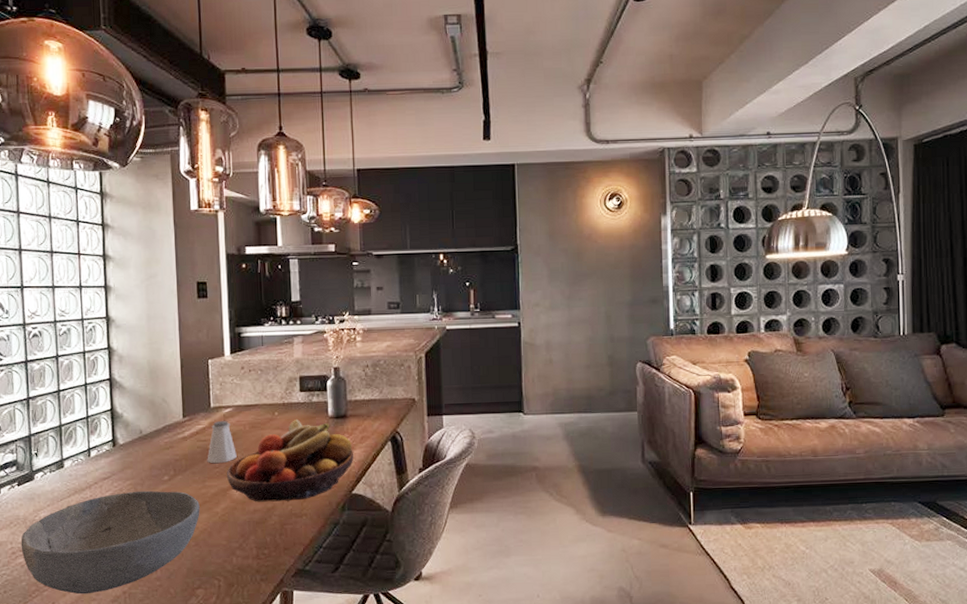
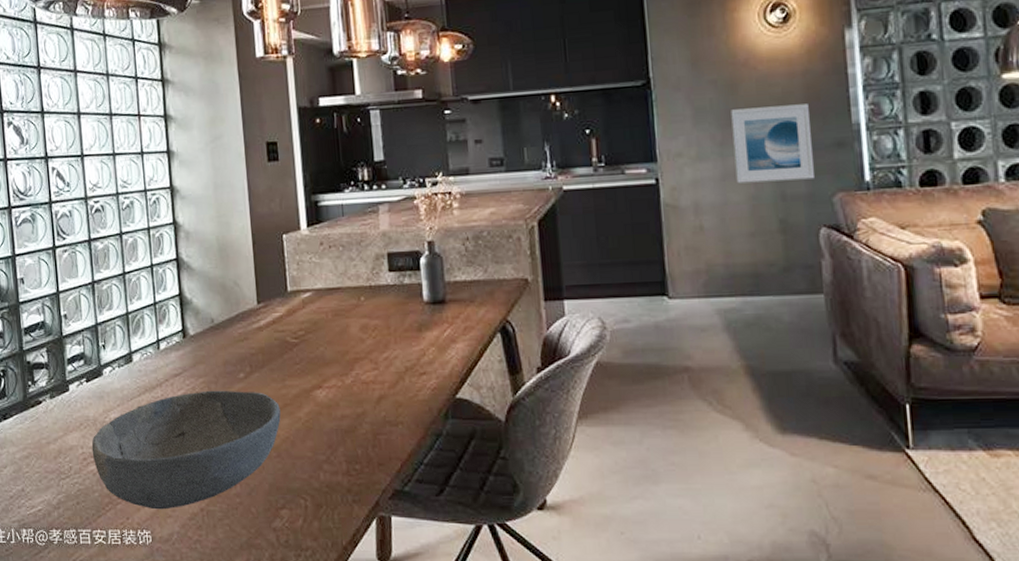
saltshaker: present [207,420,237,464] -> none [286,306,319,359]
fruit bowl: present [226,418,354,502] -> none [308,304,457,406]
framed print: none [577,270,636,328] -> present [731,104,816,184]

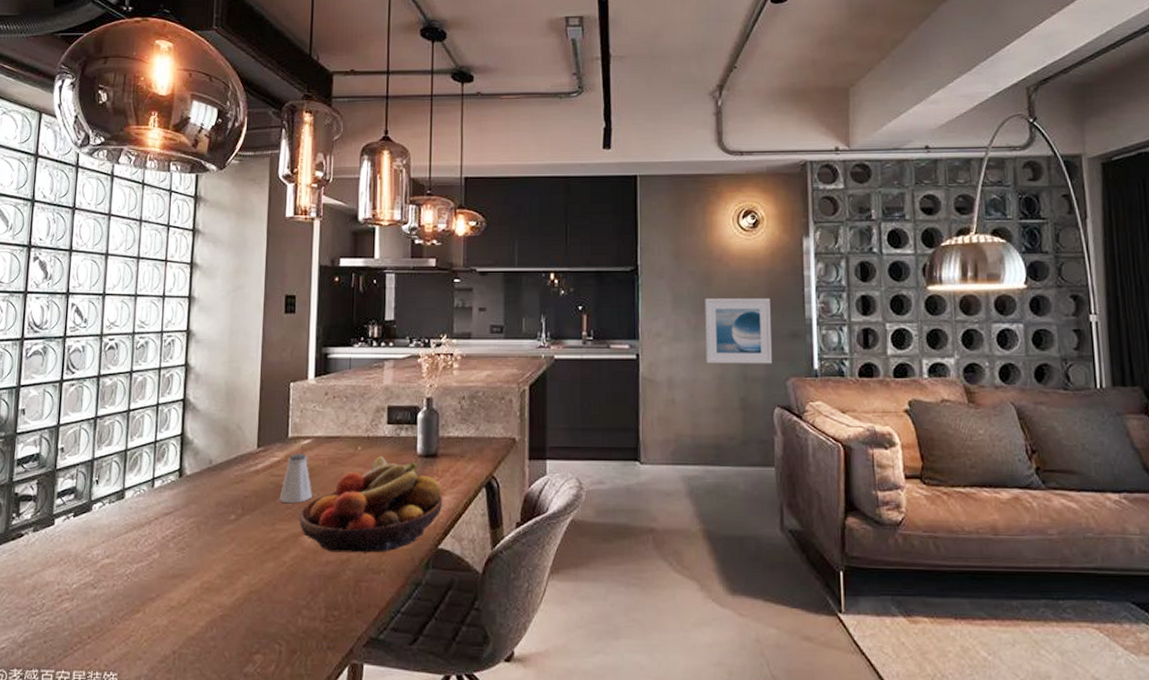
bowl: present [91,390,281,510] -> none [68,530,267,651]
saltshaker: none [286,306,319,359] -> present [279,453,312,504]
fruit bowl: none [308,304,457,406] -> present [298,455,443,553]

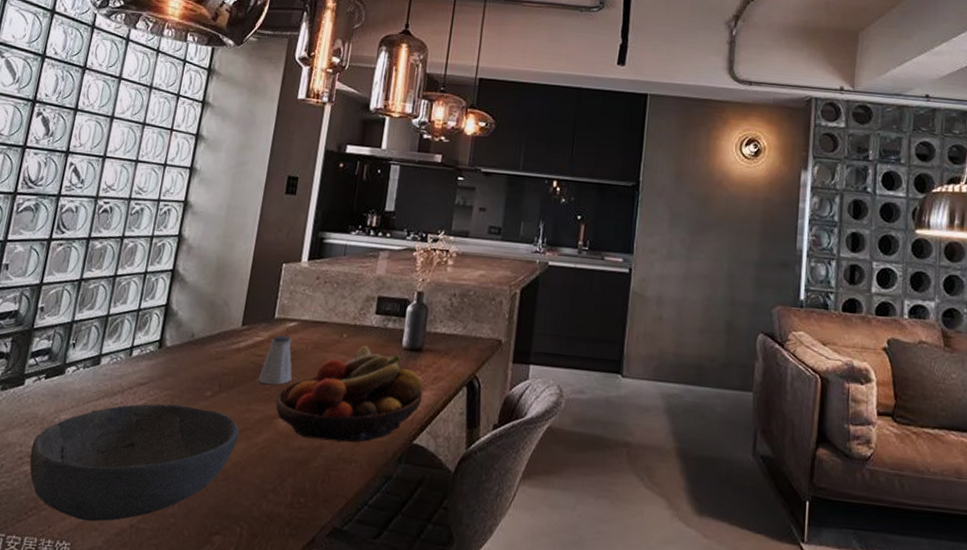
bowl: none [68,530,267,651] -> present [29,403,239,522]
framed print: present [705,298,773,364] -> none [696,220,764,291]

